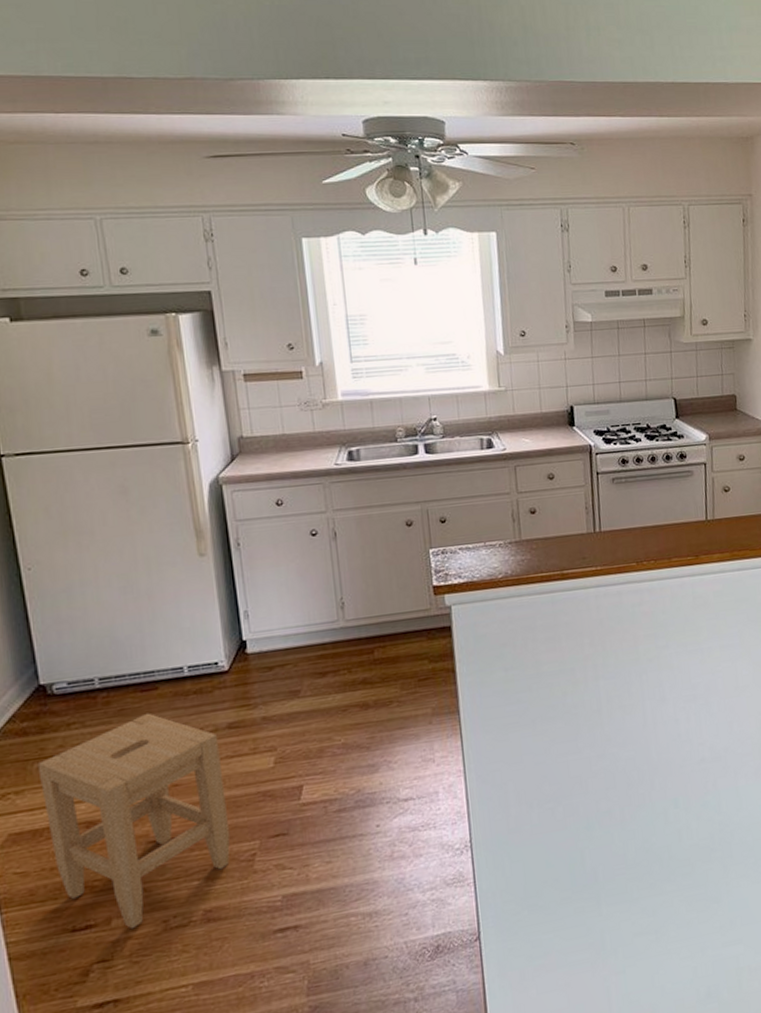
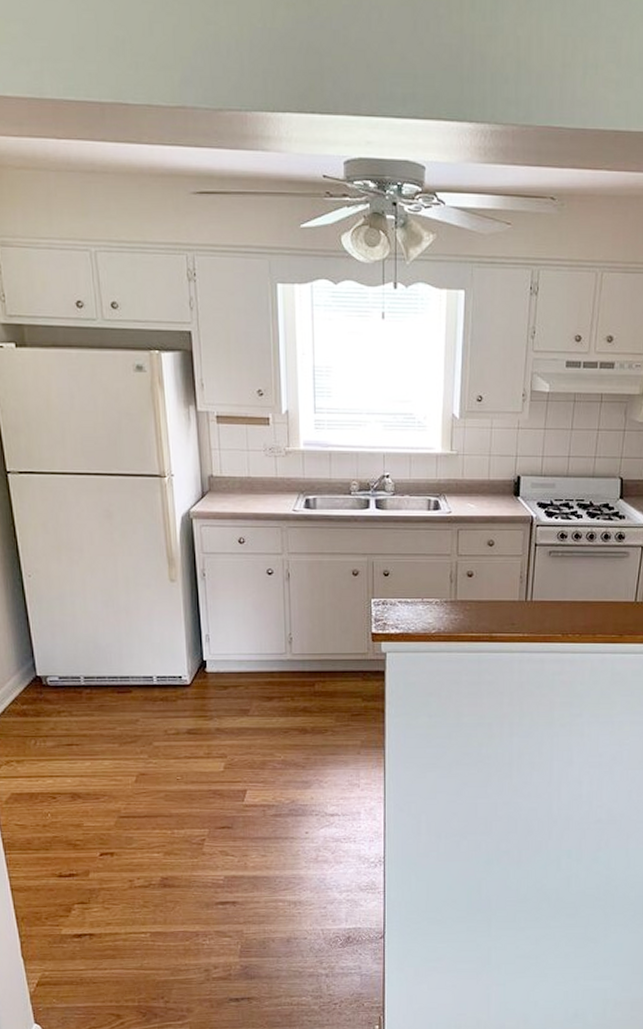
stool: present [37,713,231,929] -> none [34,711,185,883]

